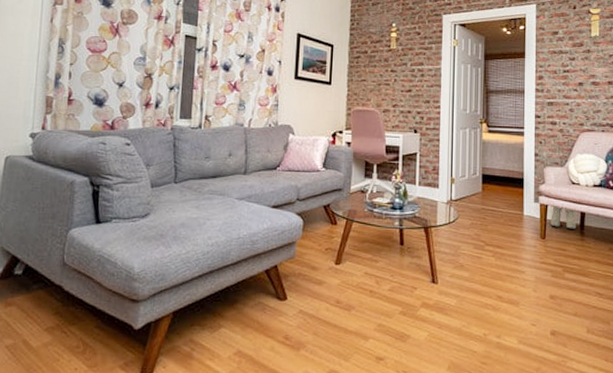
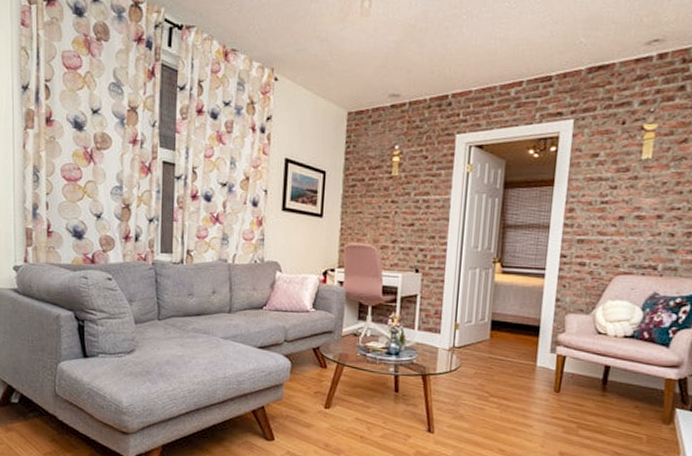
boots: present [551,206,577,229] -> none [567,358,600,384]

